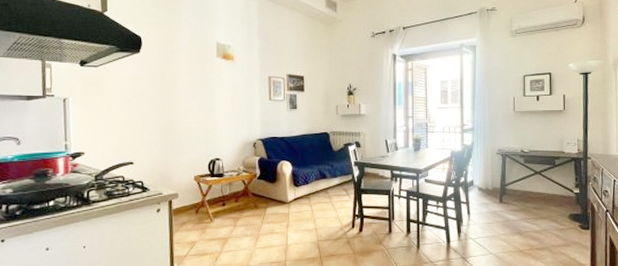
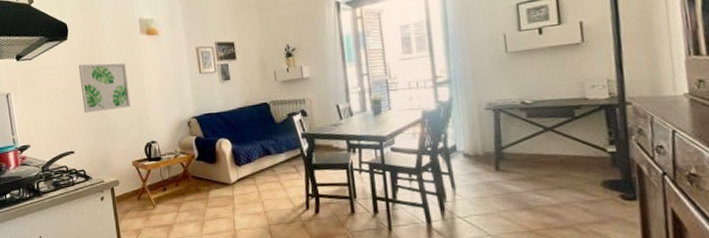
wall art: none [148,78,199,126] -> present [78,62,131,113]

